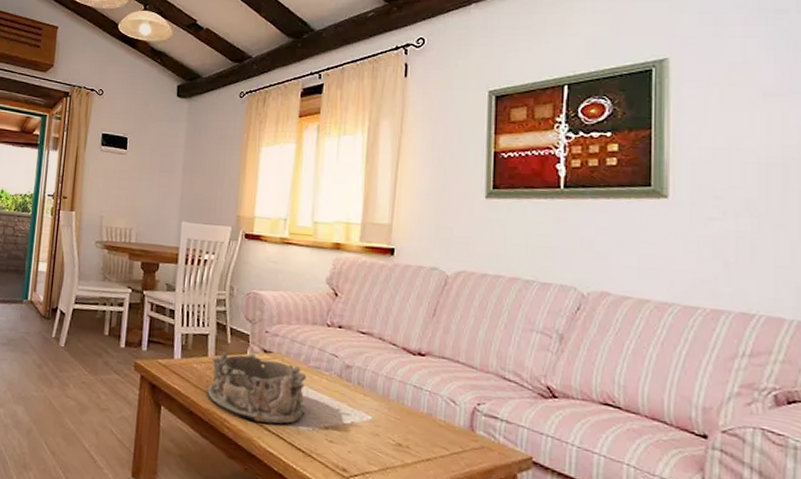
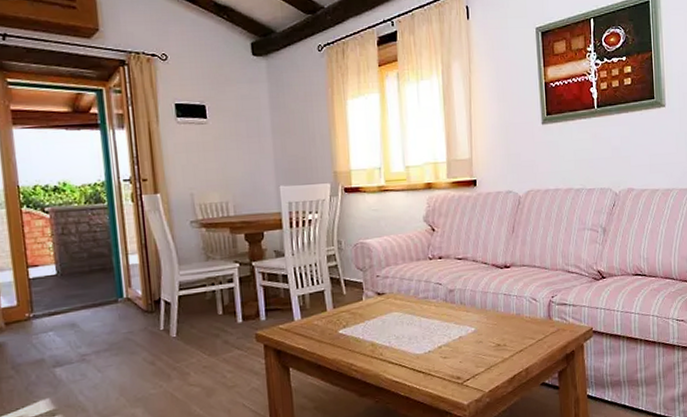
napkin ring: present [206,352,307,424] -> none [331,298,421,359]

